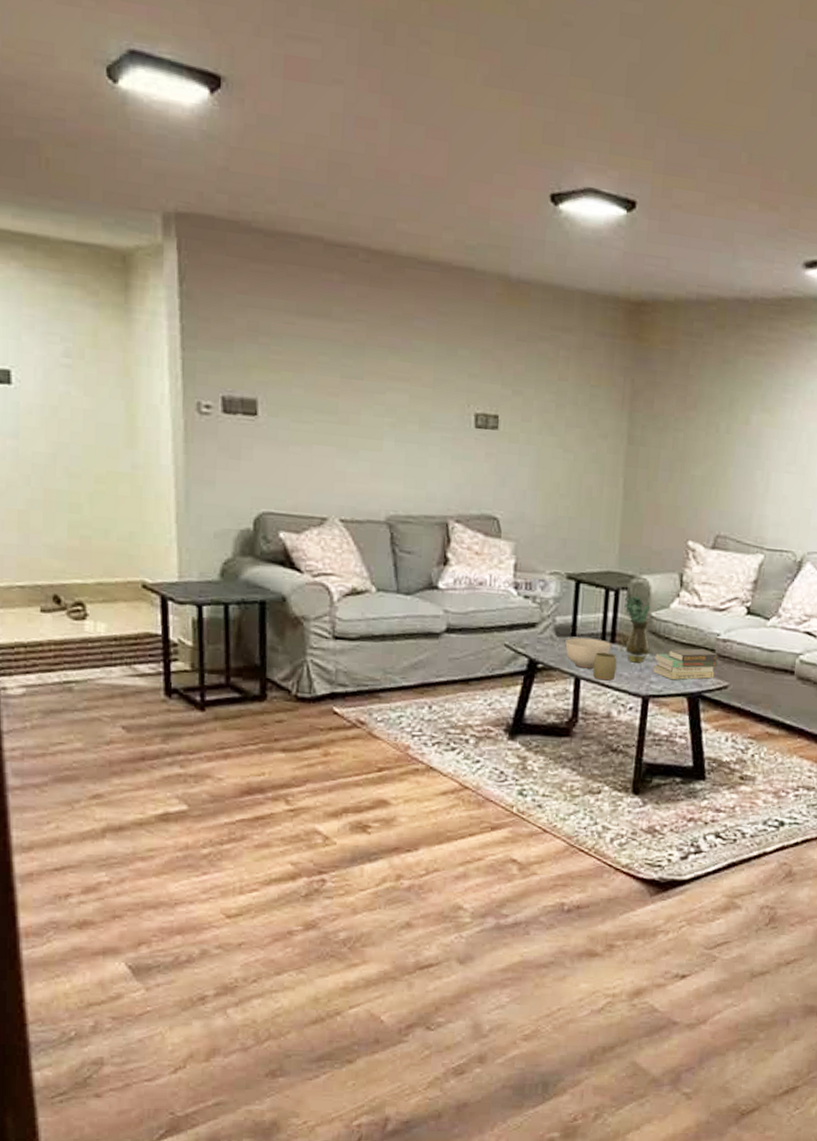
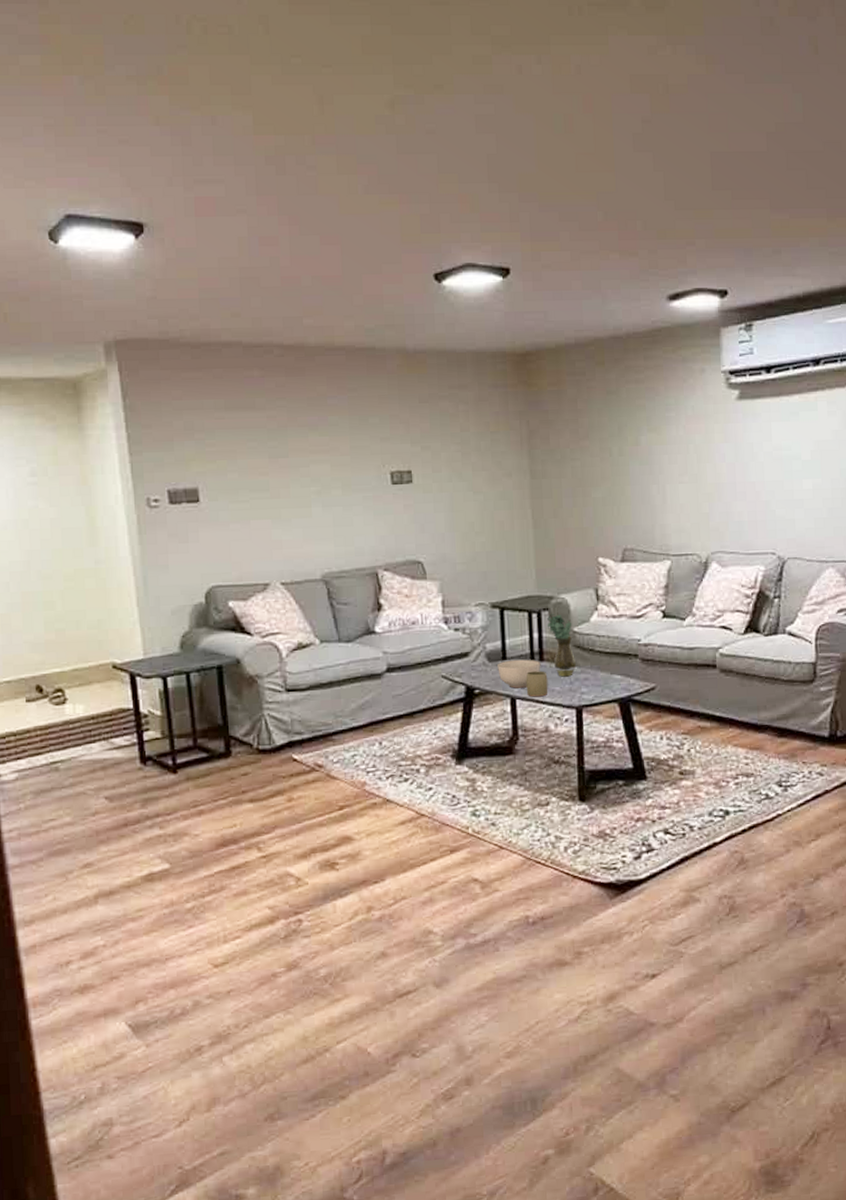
books: present [653,648,718,680] -> none [582,655,643,689]

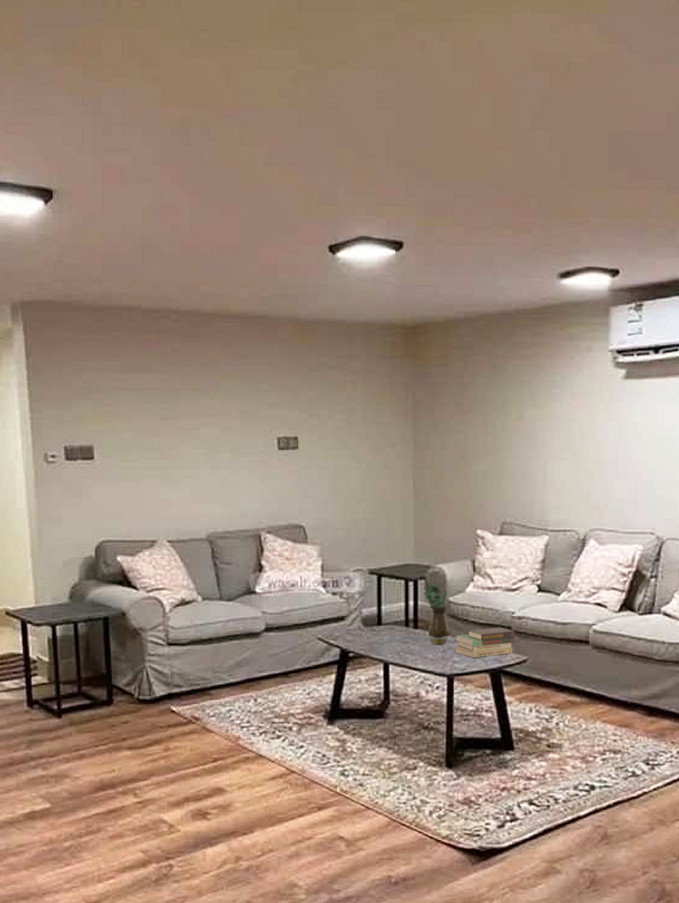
bowl: present [497,659,541,688] -> none [372,626,415,654]
mug: present [525,671,548,697] -> none [399,638,421,663]
books: none [582,655,643,689] -> present [455,627,516,658]

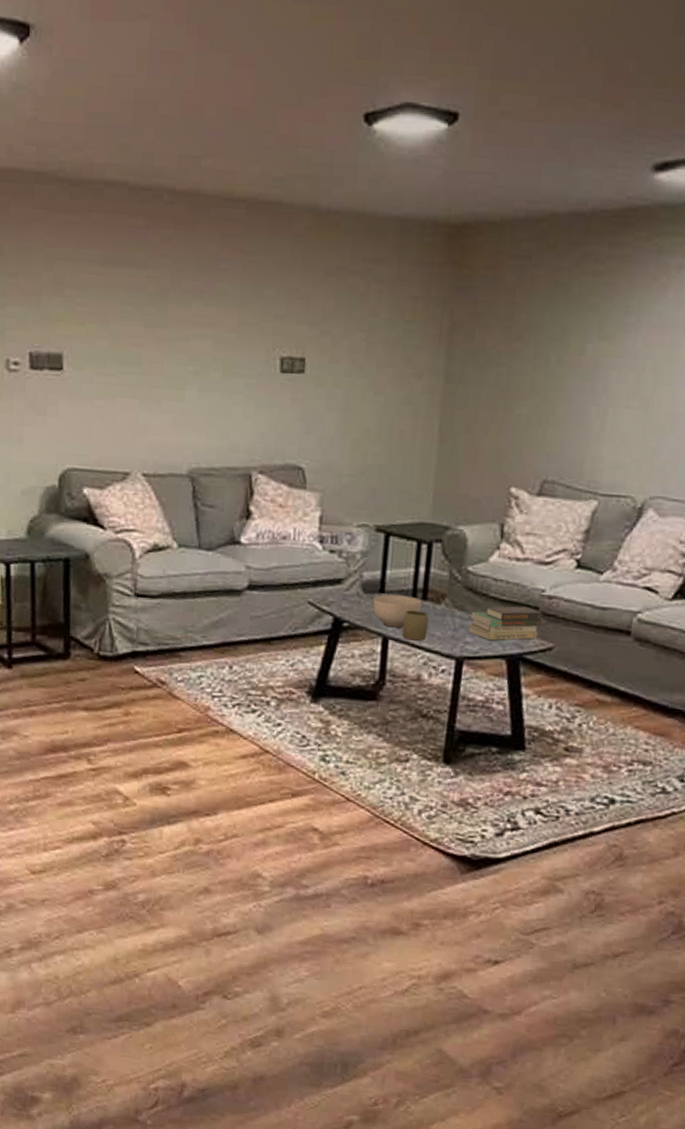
bowl: none [372,626,415,654] -> present [372,594,424,628]
mug: none [399,638,421,663] -> present [402,610,429,641]
vase: present [424,582,449,645] -> none [438,545,467,622]

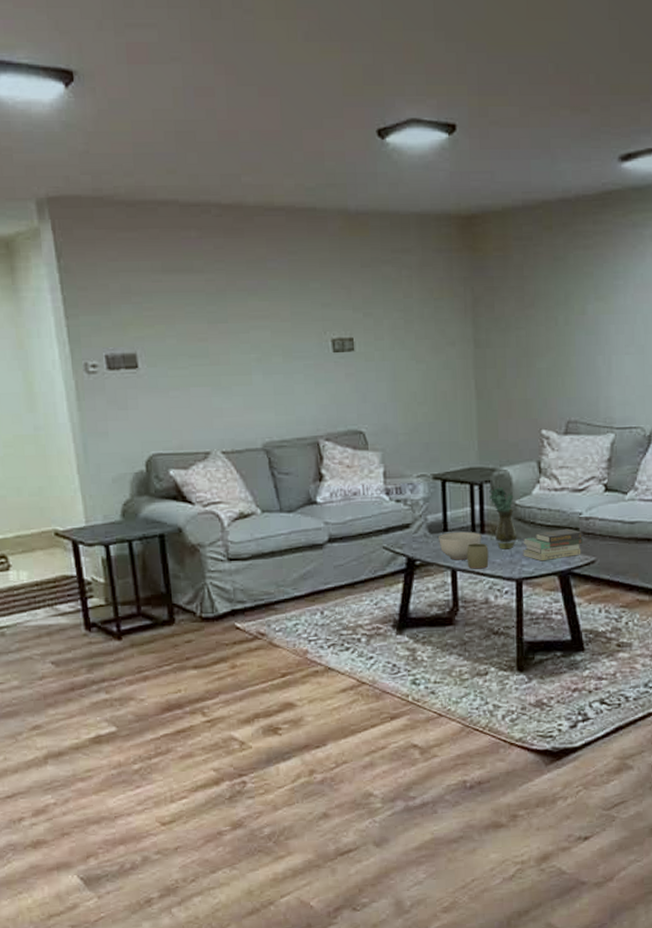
vase: none [438,545,467,622] -> present [489,485,517,550]

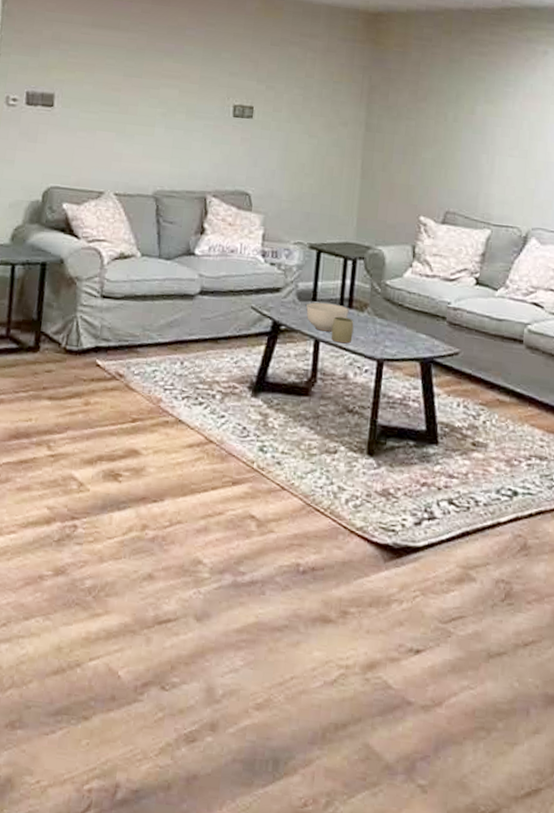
vase: present [489,485,517,550] -> none [361,262,386,328]
books: present [523,528,584,561] -> none [387,315,449,346]

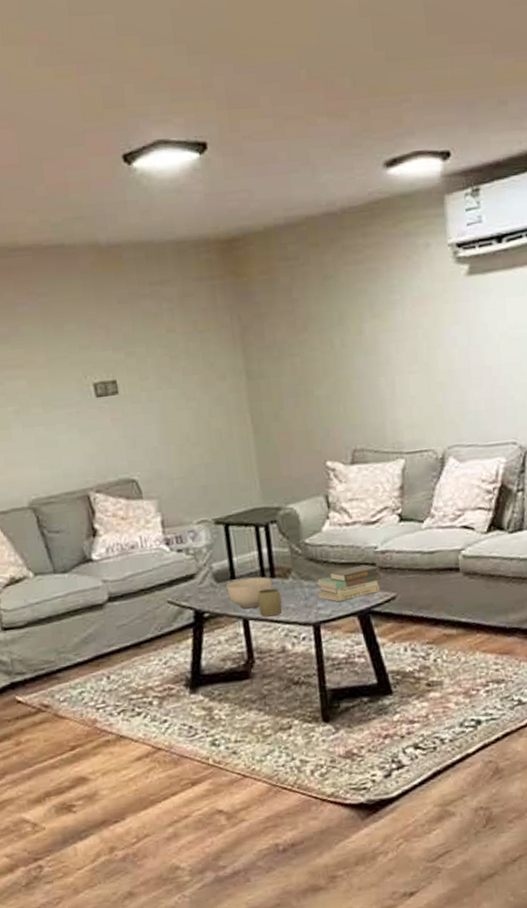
books: none [387,315,449,346] -> present [317,564,382,602]

